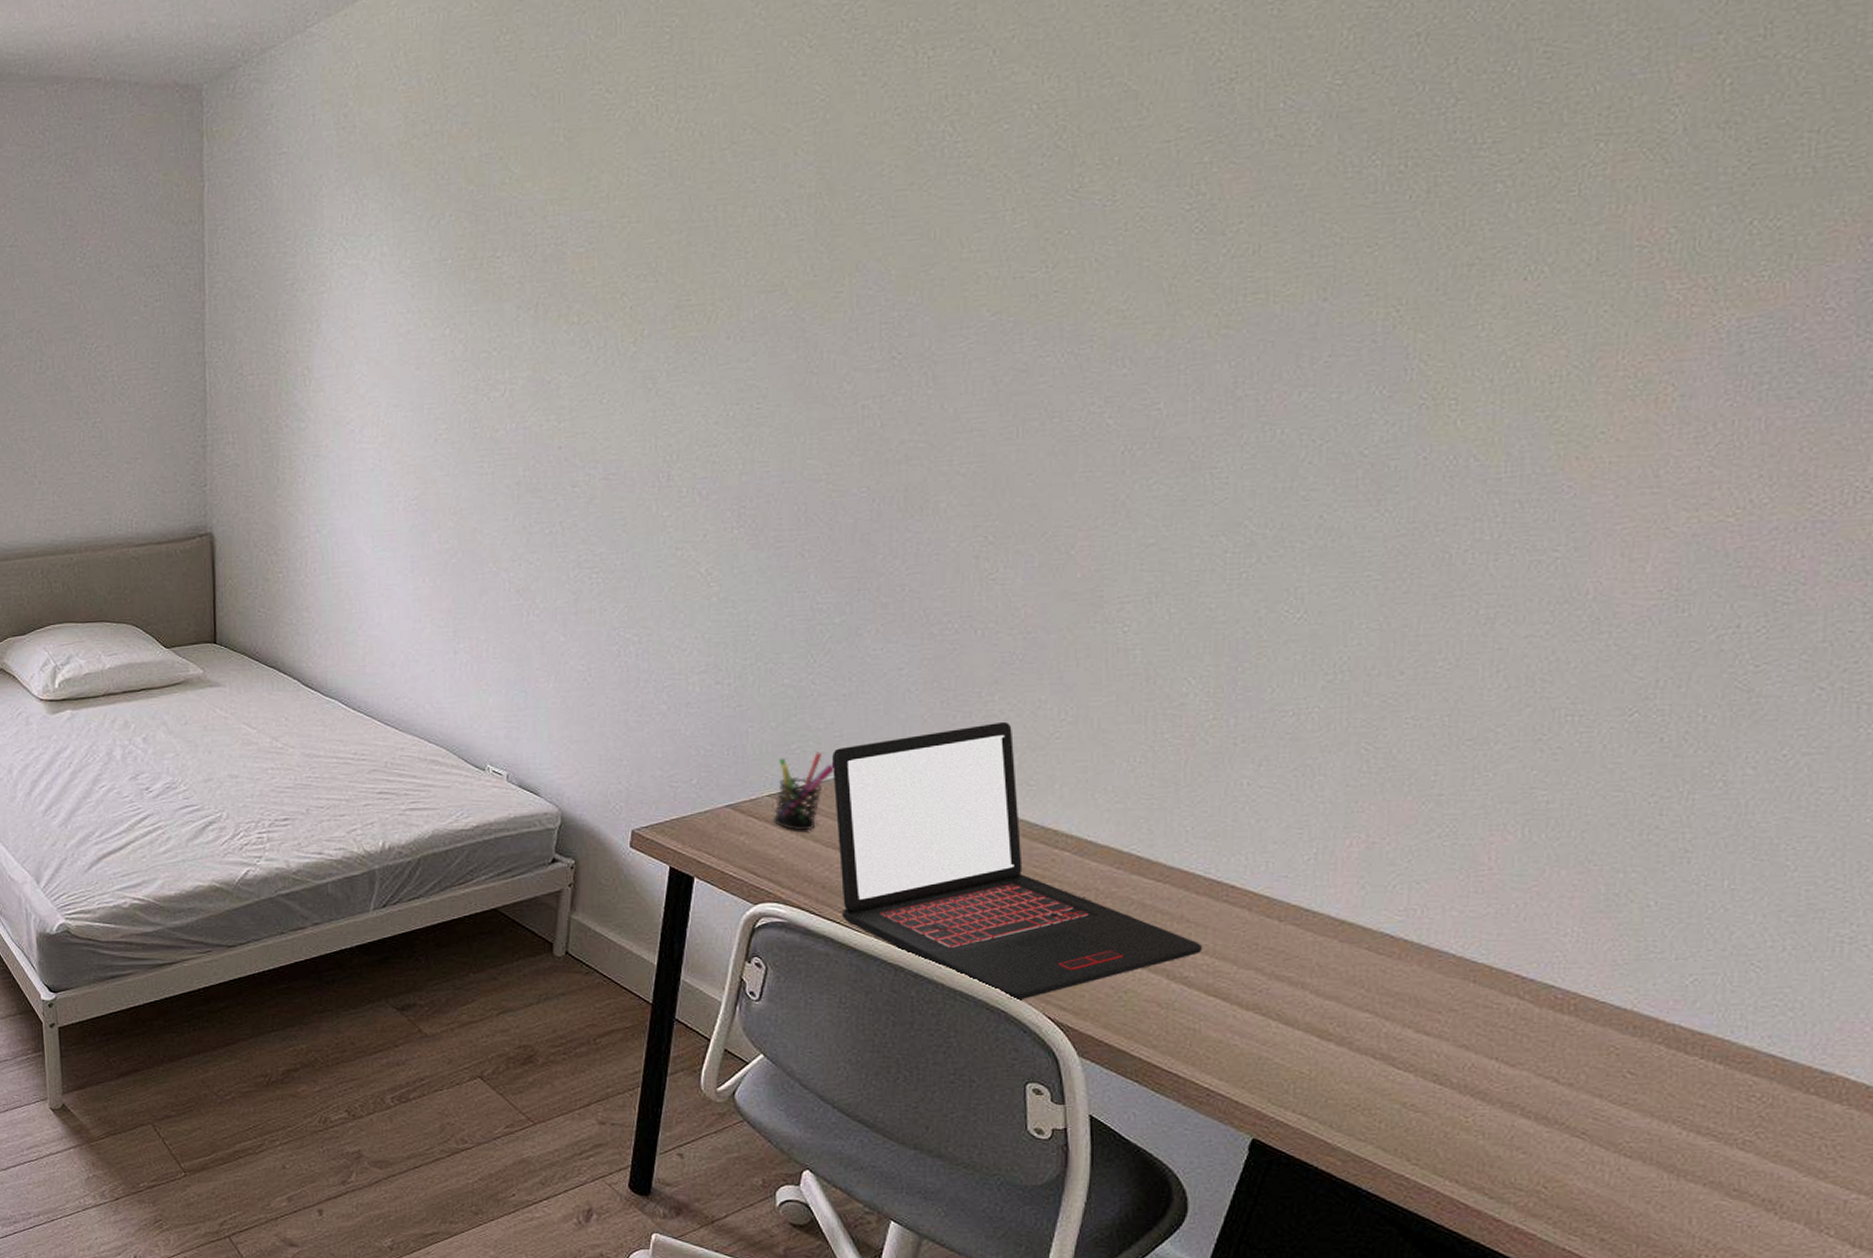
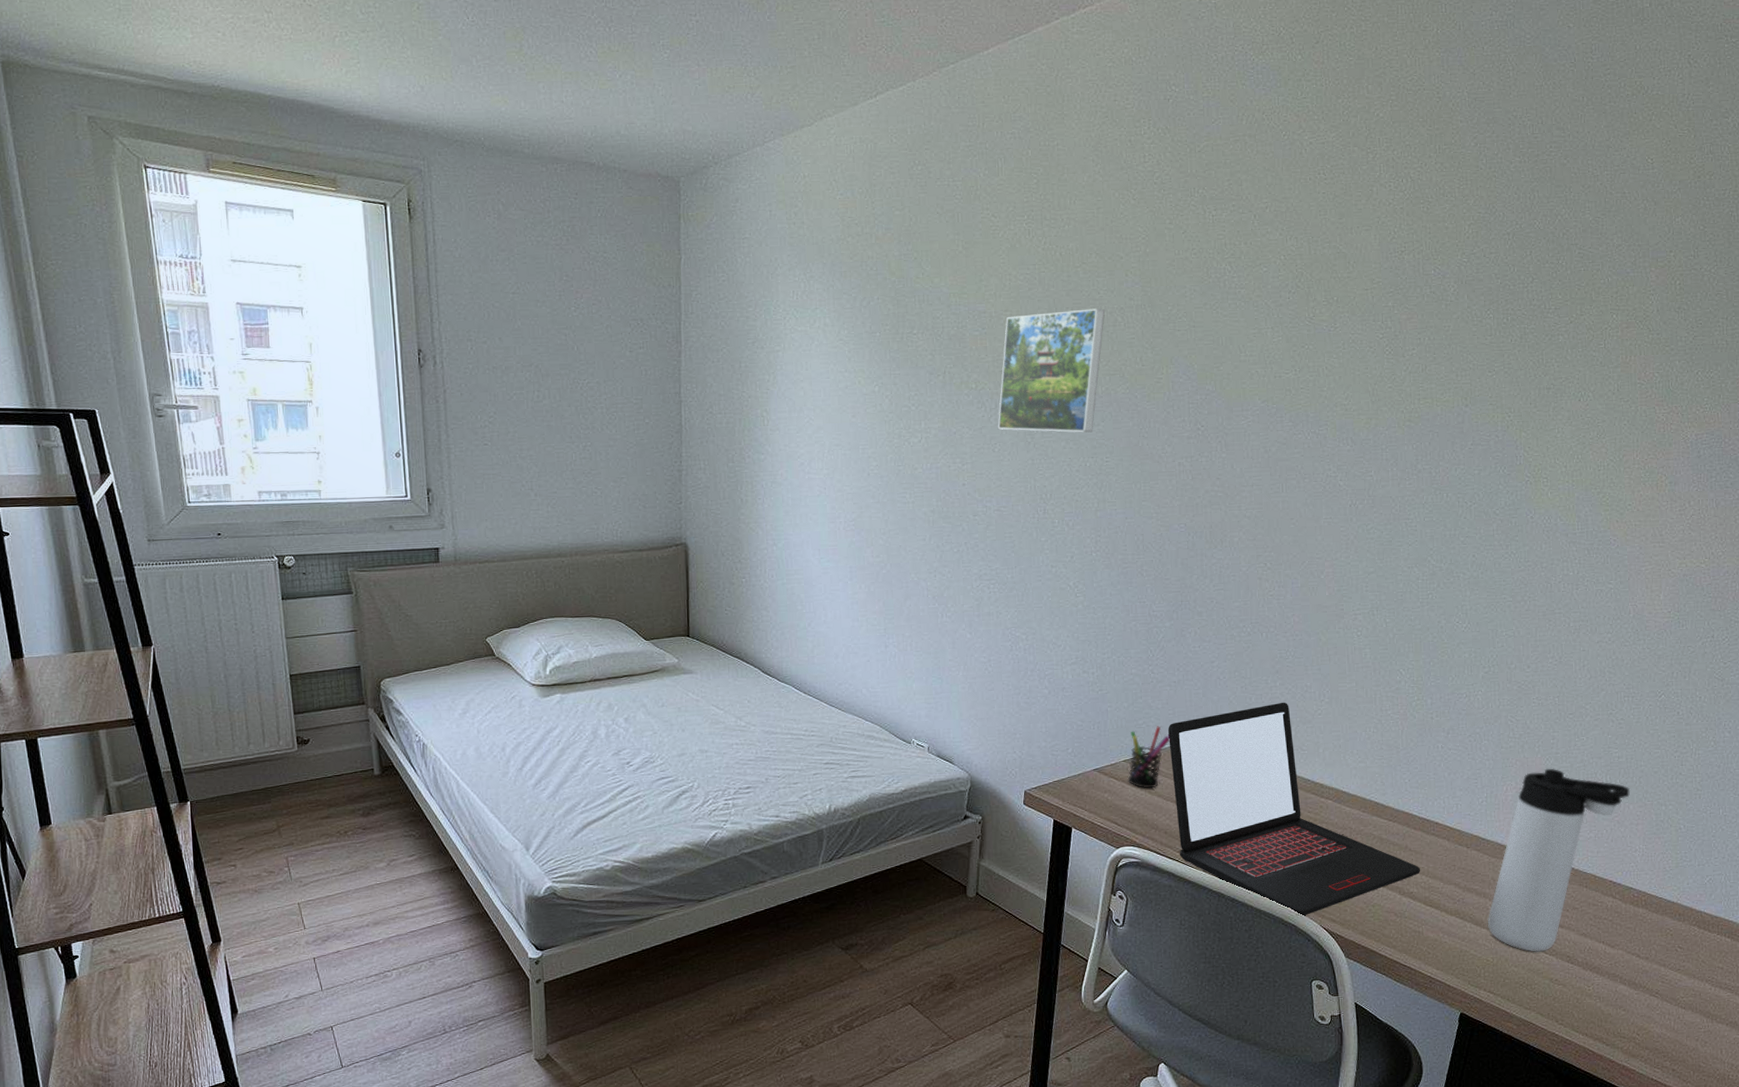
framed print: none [606,202,763,375] -> present [997,308,1106,433]
thermos bottle: none [1306,815,1565,1066] -> present [1488,768,1631,952]

